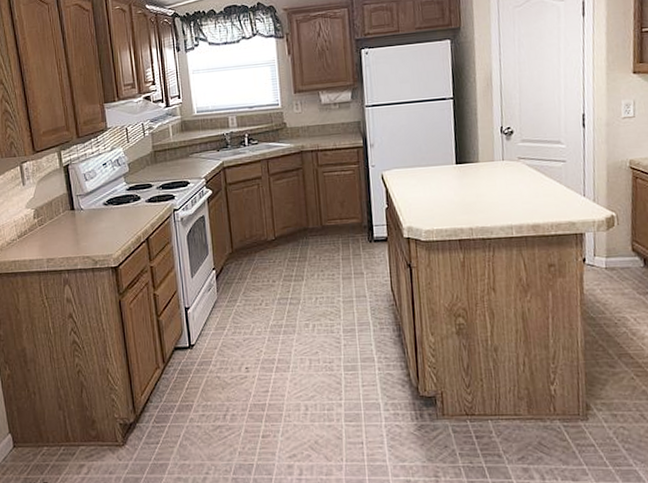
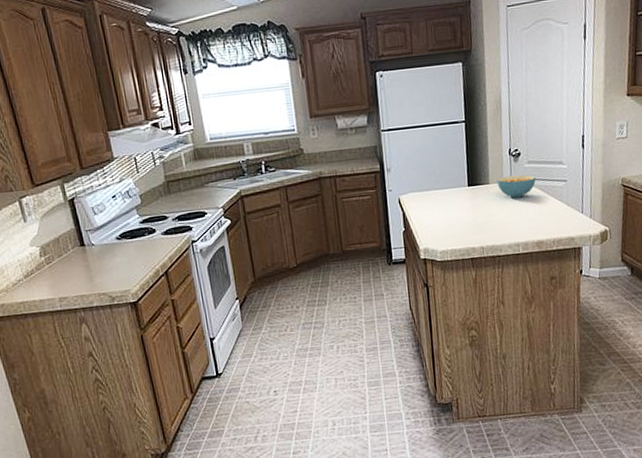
cereal bowl: none [487,153,531,178] -> present [496,175,536,198]

